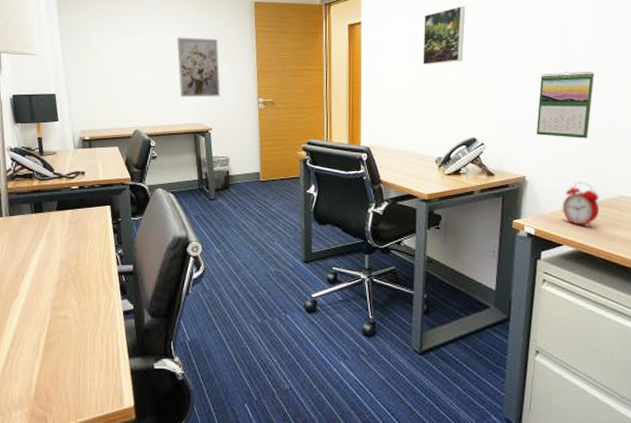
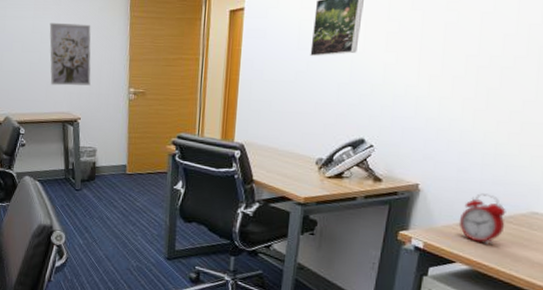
calendar: present [536,71,594,139] -> none [436,67,516,145]

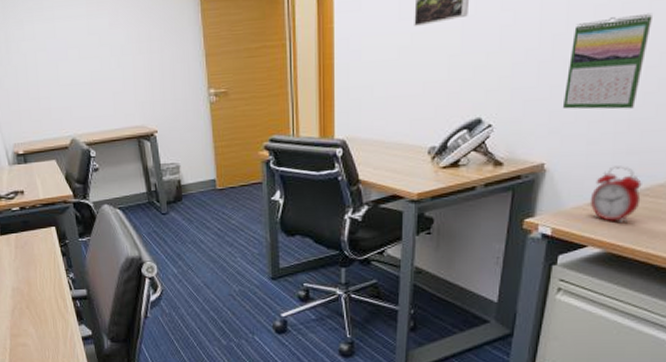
wall art: present [49,22,91,86] -> none [107,16,164,96]
calendar: none [436,67,516,145] -> present [562,13,652,110]

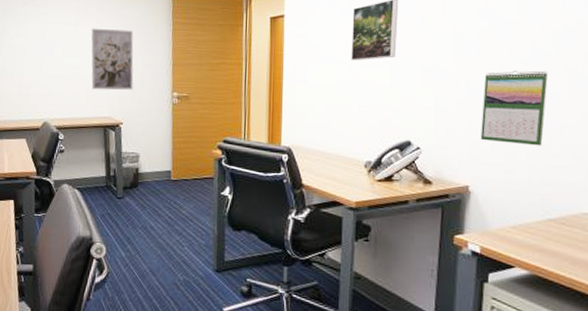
wall art: none [107,16,164,96] -> present [91,28,134,90]
alarm clock: present [589,166,642,222] -> none [512,194,559,247]

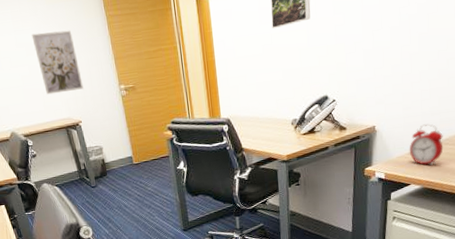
calendar: present [480,70,548,146] -> none [383,11,439,85]
alarm clock: none [512,194,559,247] -> present [409,124,443,165]

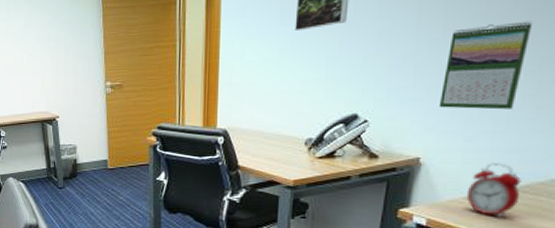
wall art: present [31,30,84,95] -> none [22,20,67,86]
calendar: none [383,11,439,85] -> present [438,21,532,110]

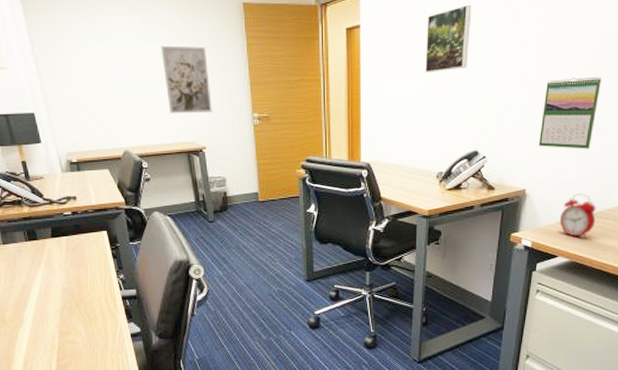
wall art: none [22,20,67,86] -> present [161,45,212,114]

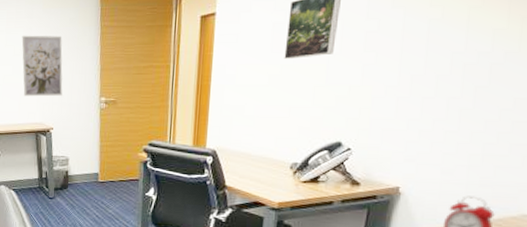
calendar: present [538,76,601,149] -> none [418,63,507,145]

